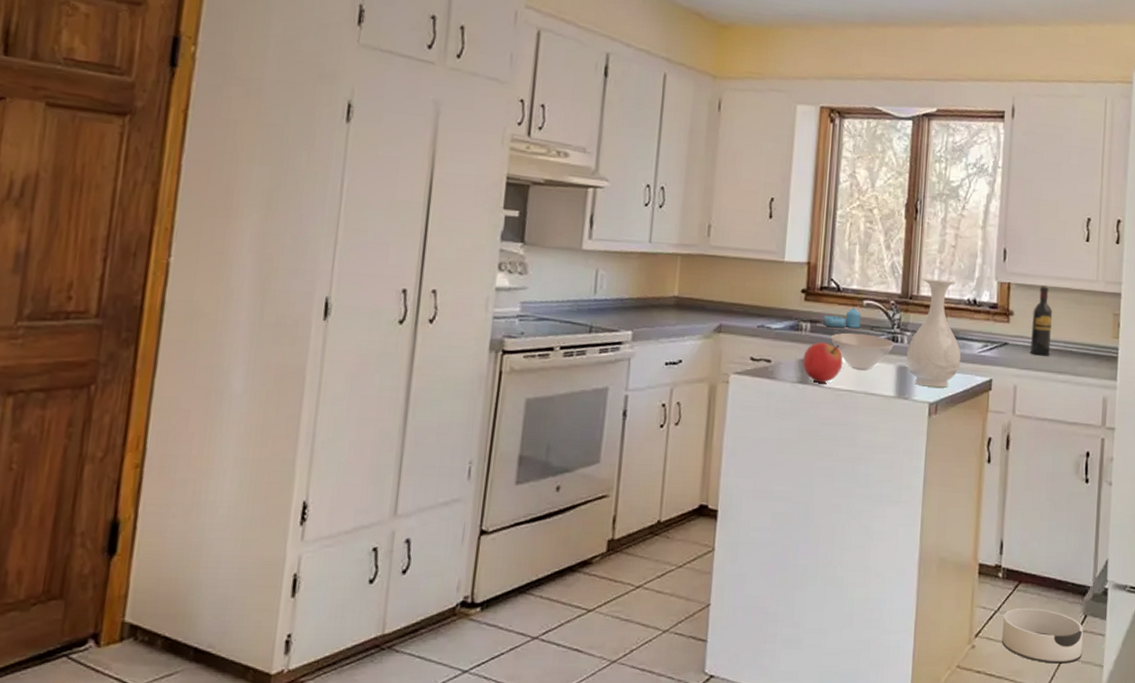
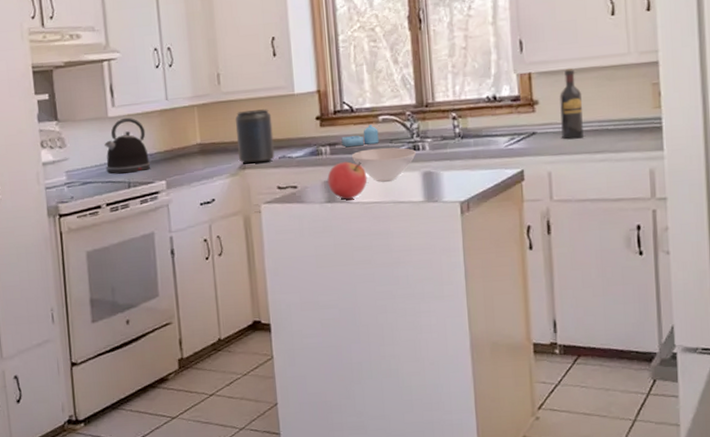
kettle: none [569,253,621,317] -> present [104,117,151,174]
soda can: none [716,269,757,329] -> present [235,109,275,164]
vase: present [906,278,962,388] -> none [430,81,488,188]
pet bowl: present [1002,607,1083,664] -> none [566,378,655,427]

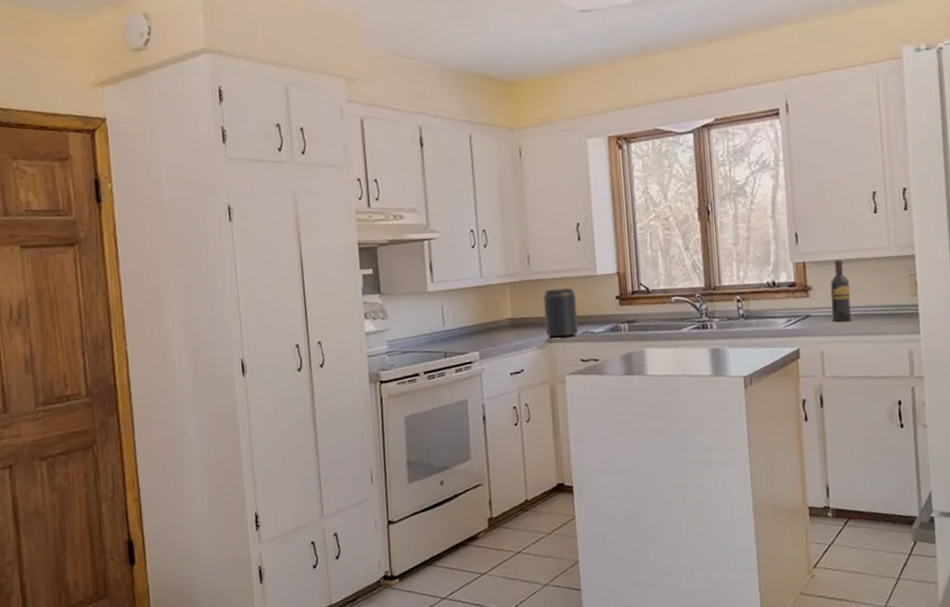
kettle: present [104,117,151,174] -> none [423,292,466,345]
fruit: present [327,161,368,199] -> none [625,338,662,372]
soap dispenser: present [341,125,379,148] -> none [638,305,672,325]
bowl: present [351,147,417,182] -> none [647,325,706,357]

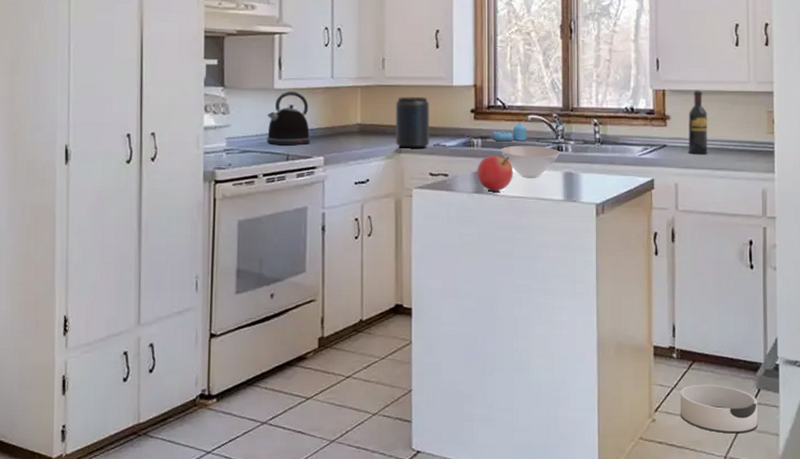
kettle: none [423,292,466,345] -> present [267,91,311,146]
fruit: none [625,338,662,372] -> present [477,155,514,192]
soap dispenser: none [638,305,672,325] -> present [493,123,527,142]
bowl: none [647,325,706,357] -> present [500,145,560,178]
pet bowl: none [837,539,916,585] -> present [681,384,758,434]

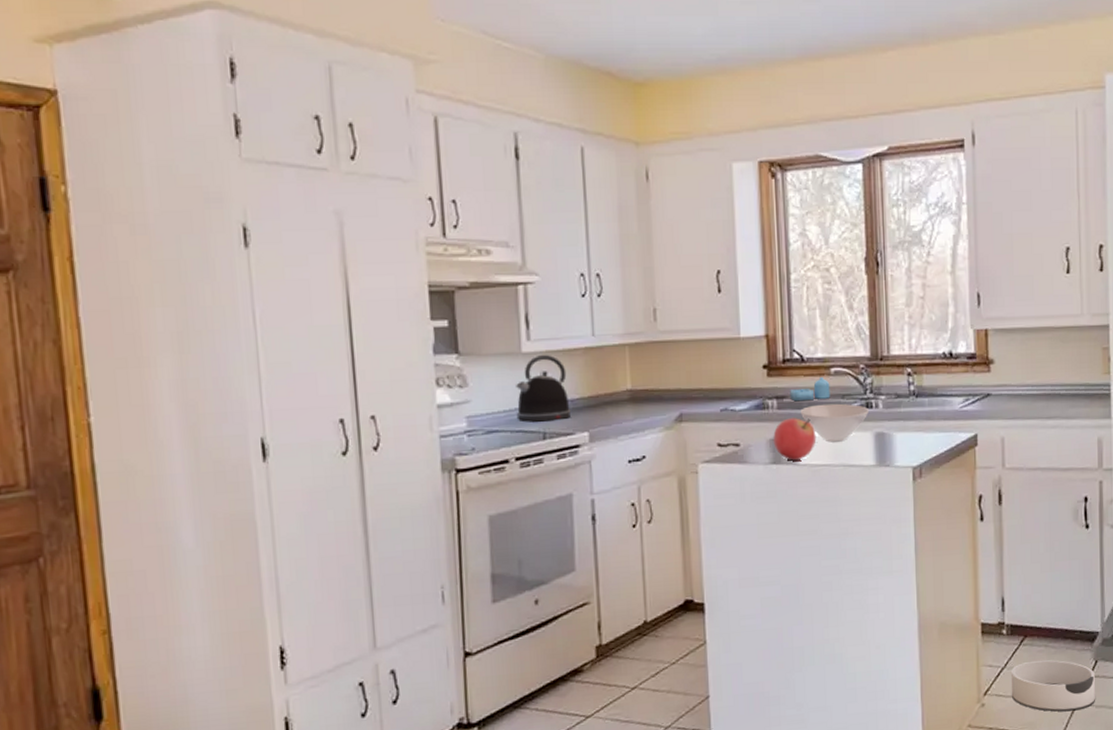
soda can: present [395,97,430,148] -> none [672,353,716,416]
wine bottle: present [688,90,708,155] -> none [1015,327,1037,403]

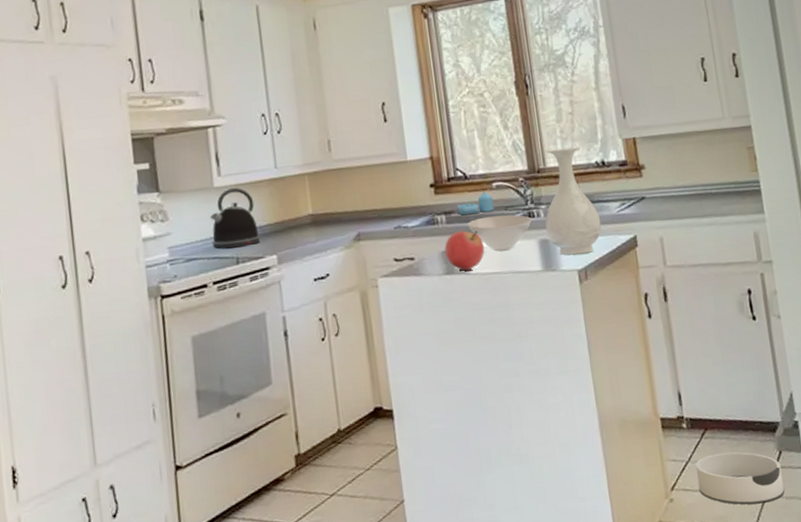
vase: none [883,335,942,451] -> present [545,147,602,256]

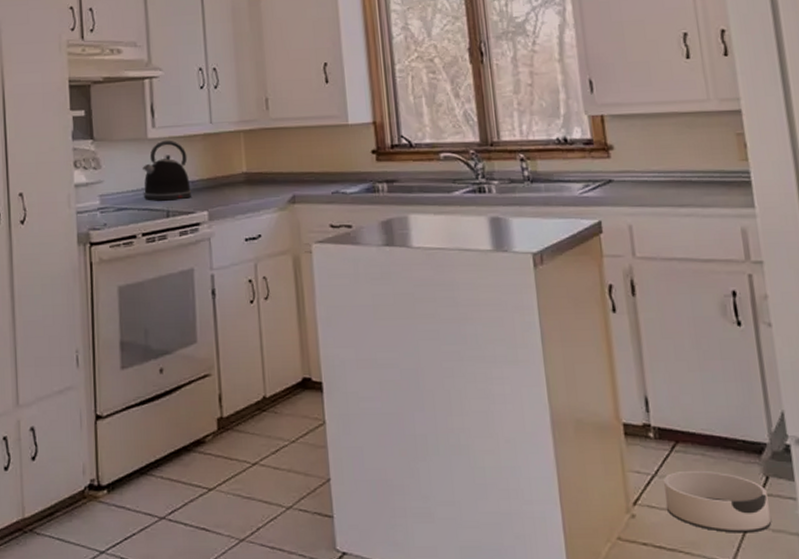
fruit: present [444,230,485,271] -> none [385,201,429,243]
soap dispenser: present [456,192,495,216] -> none [399,162,441,186]
bowl: present [467,214,532,252] -> none [410,187,483,226]
vase: present [545,147,602,256] -> none [497,121,562,236]

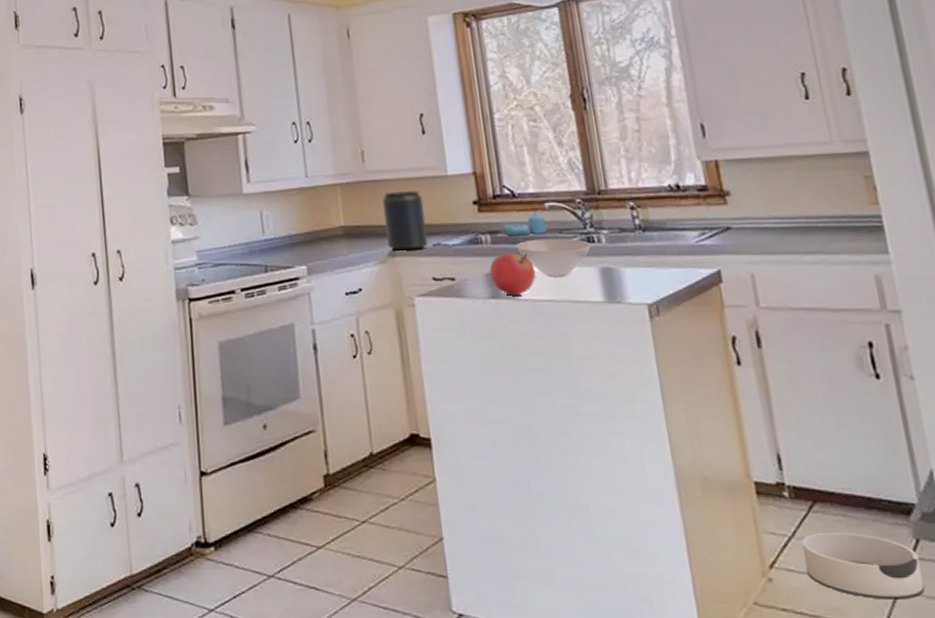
kettle: present [143,140,192,201] -> none [239,194,290,256]
soda can: none [284,139,327,198] -> present [382,191,429,251]
fruit: none [385,201,429,243] -> present [489,252,537,296]
soap dispenser: none [399,162,441,186] -> present [503,212,547,237]
bowl: none [410,187,483,226] -> present [515,238,592,278]

